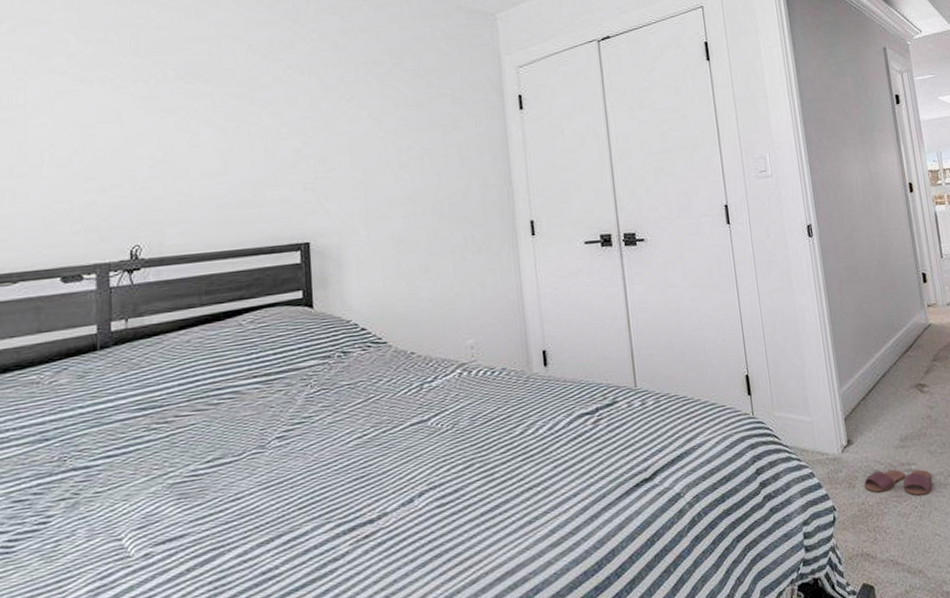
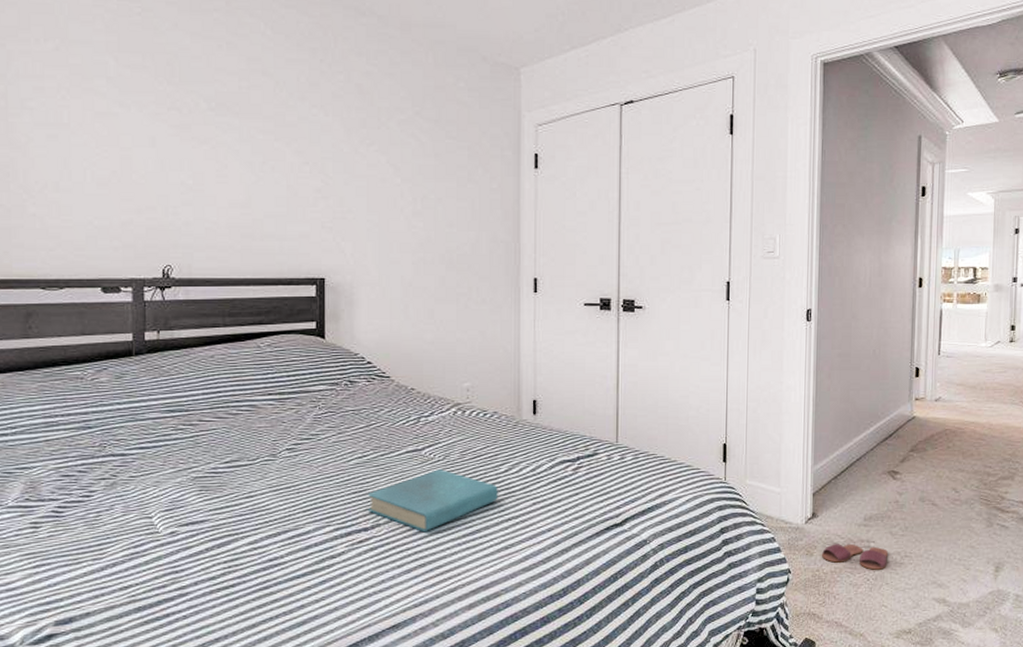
book: none [371,440,516,517] -> present [368,469,498,533]

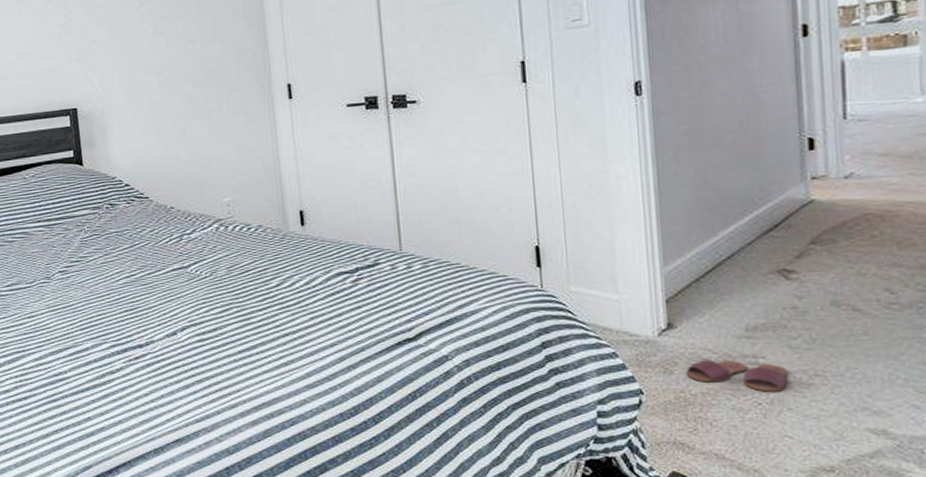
book: present [368,469,498,533] -> none [139,286,272,349]

